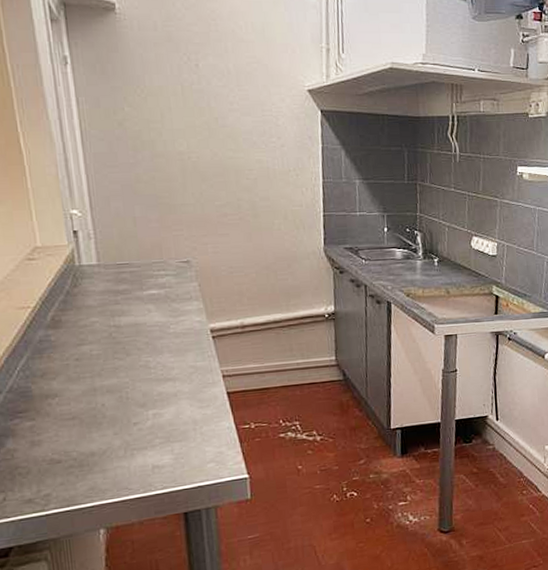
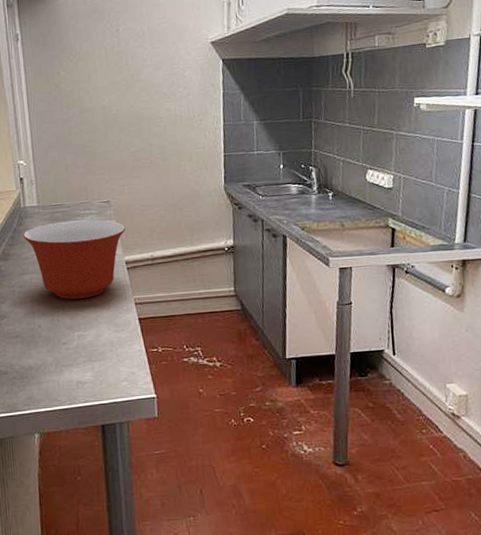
mixing bowl: none [78,281,210,373] -> present [22,219,126,300]

